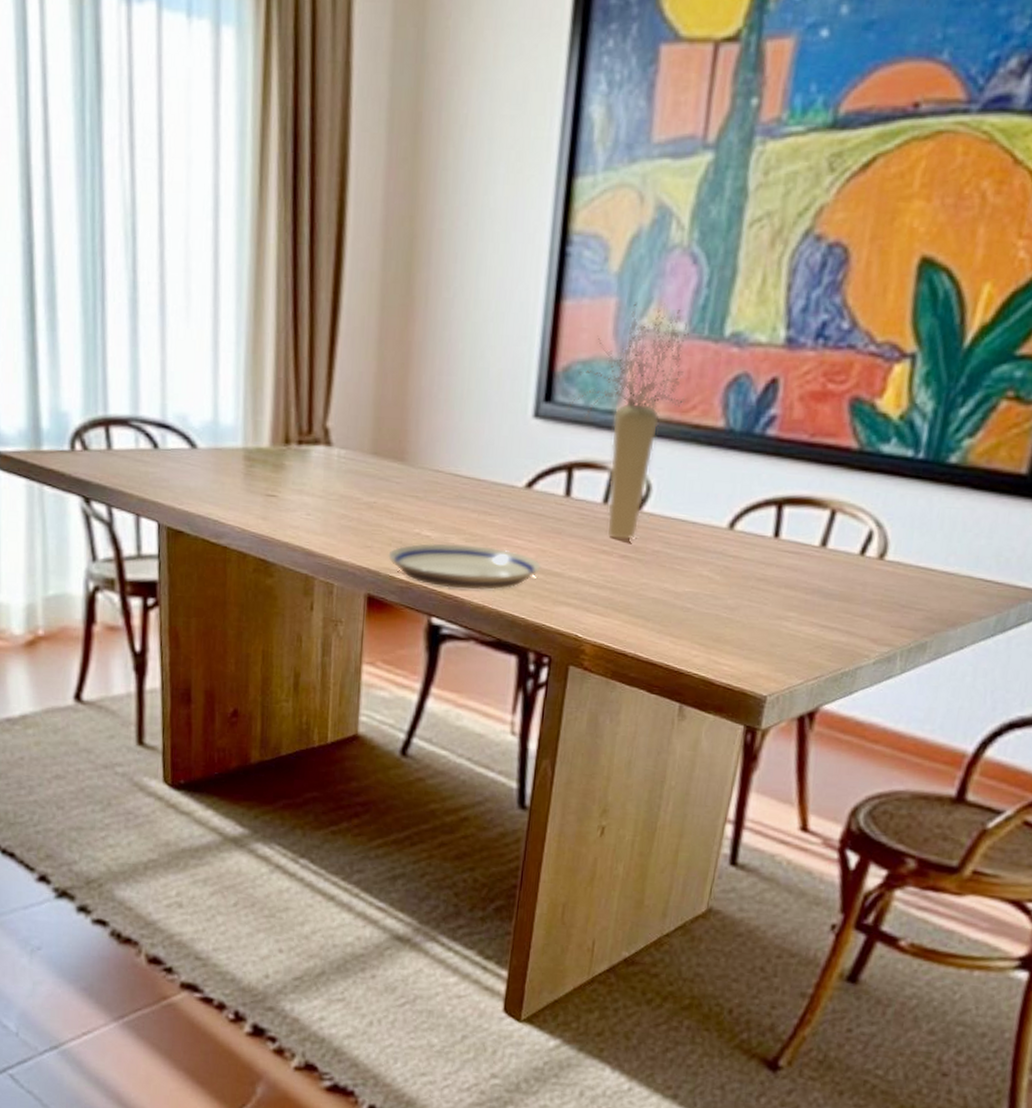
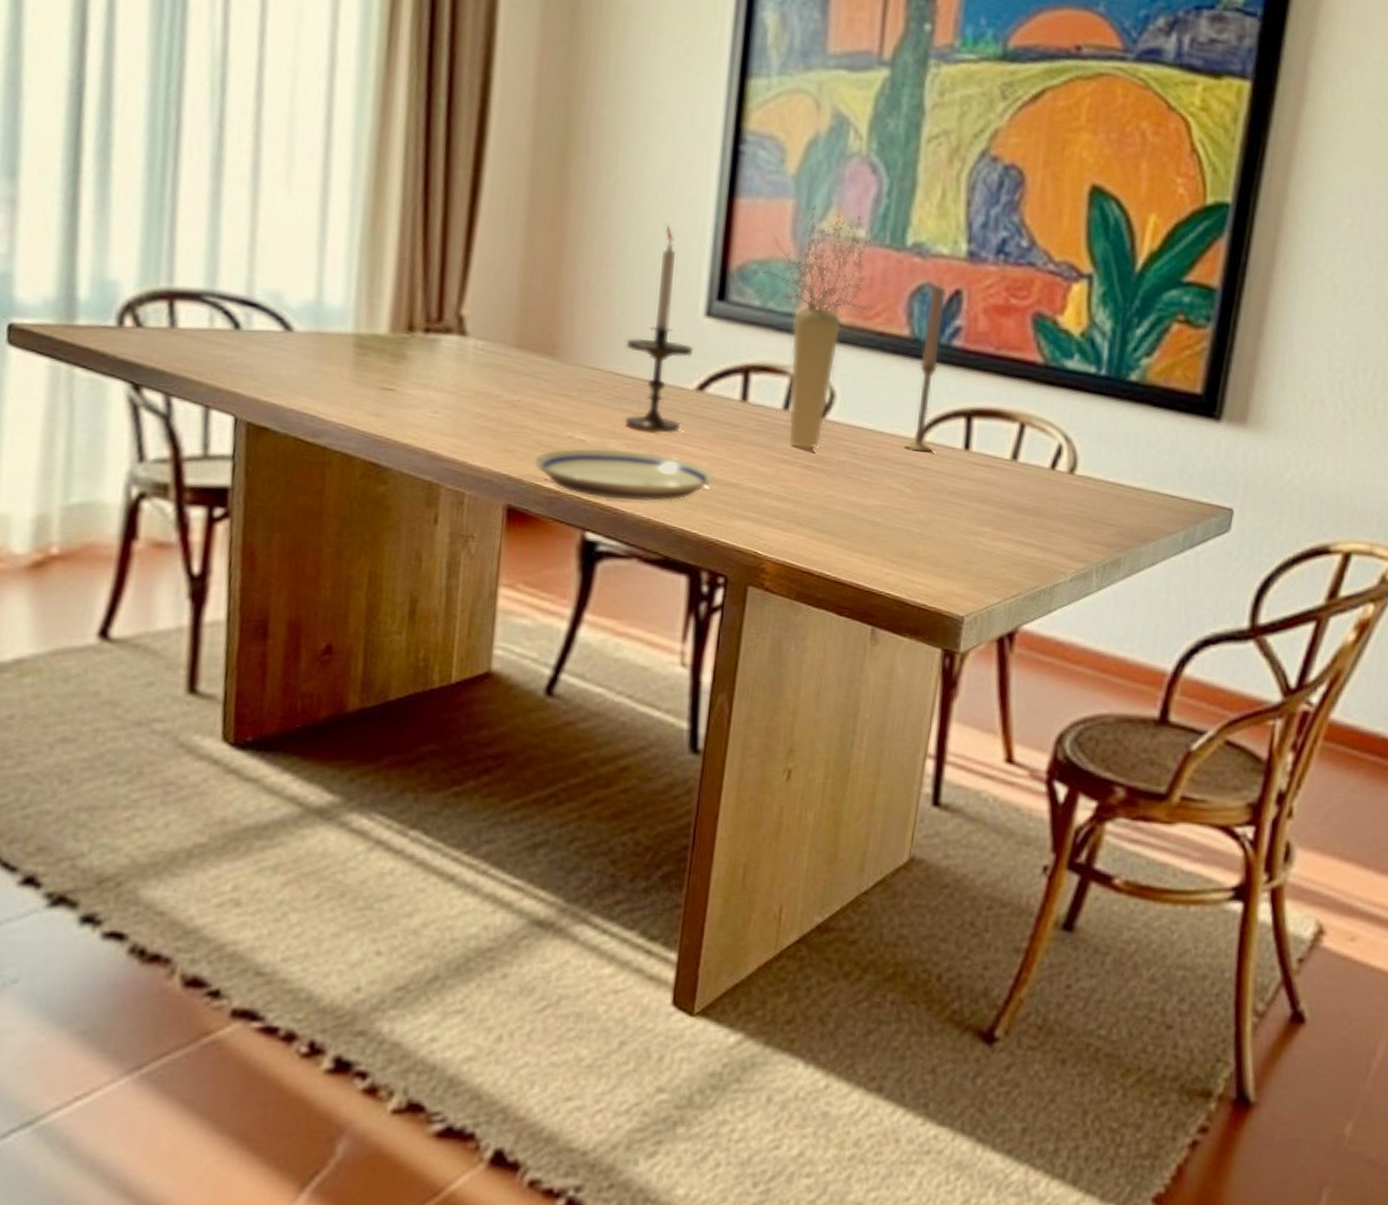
candlestick: none [463,331,523,529] -> present [624,225,694,434]
candlestick: none [716,372,763,540] -> present [905,283,947,451]

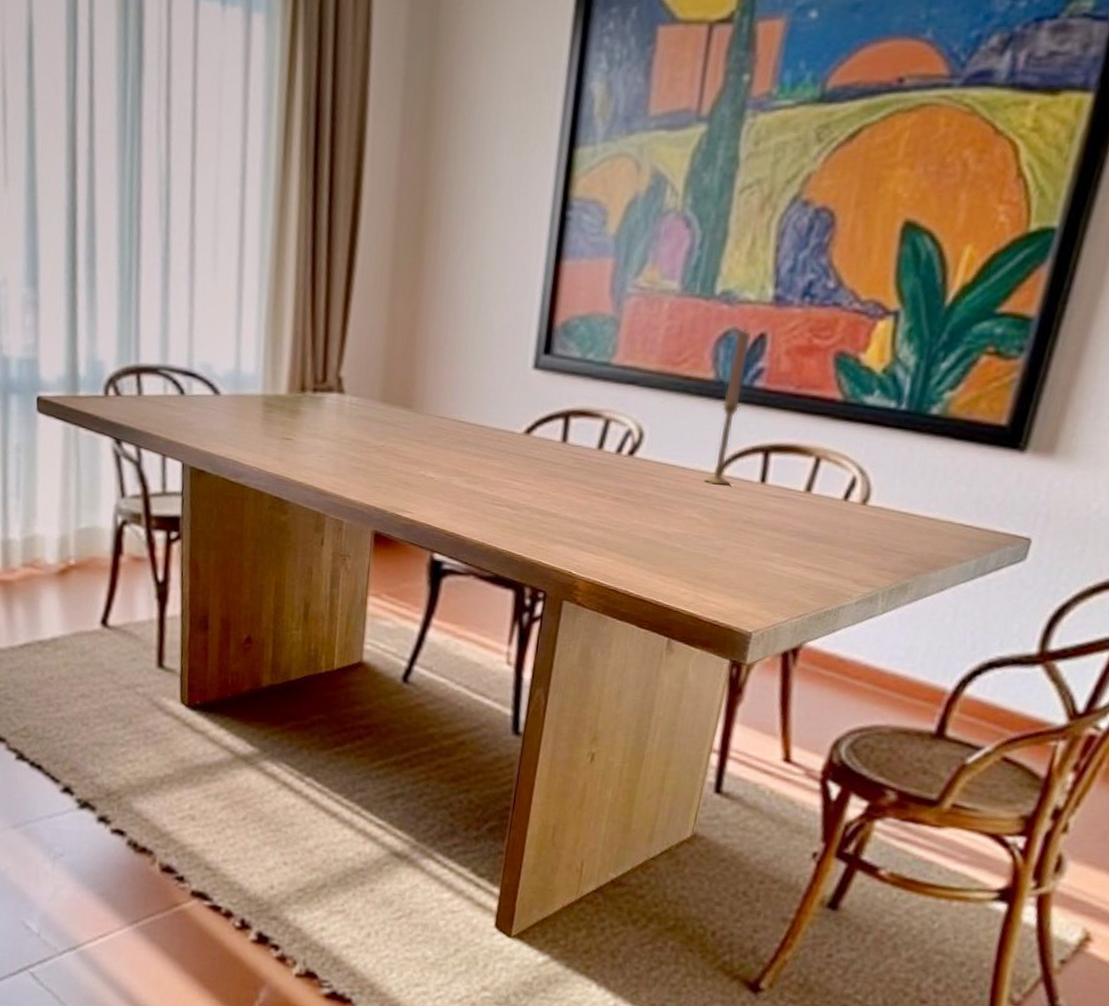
plate: present [533,448,715,502] -> none [394,484,538,529]
candlestick: present [624,225,694,434] -> none [465,289,523,472]
flower arrangement: present [741,205,870,451] -> none [564,262,681,485]

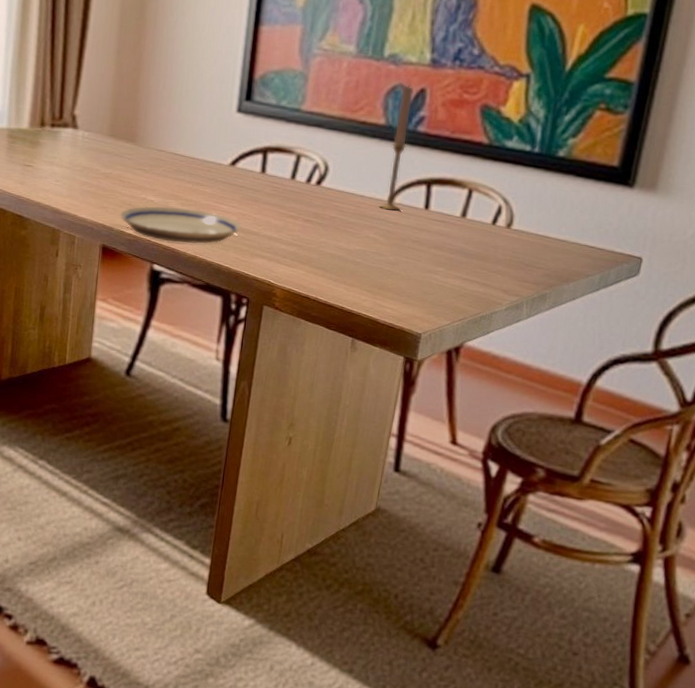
plate: none [394,484,538,529] -> present [120,206,242,244]

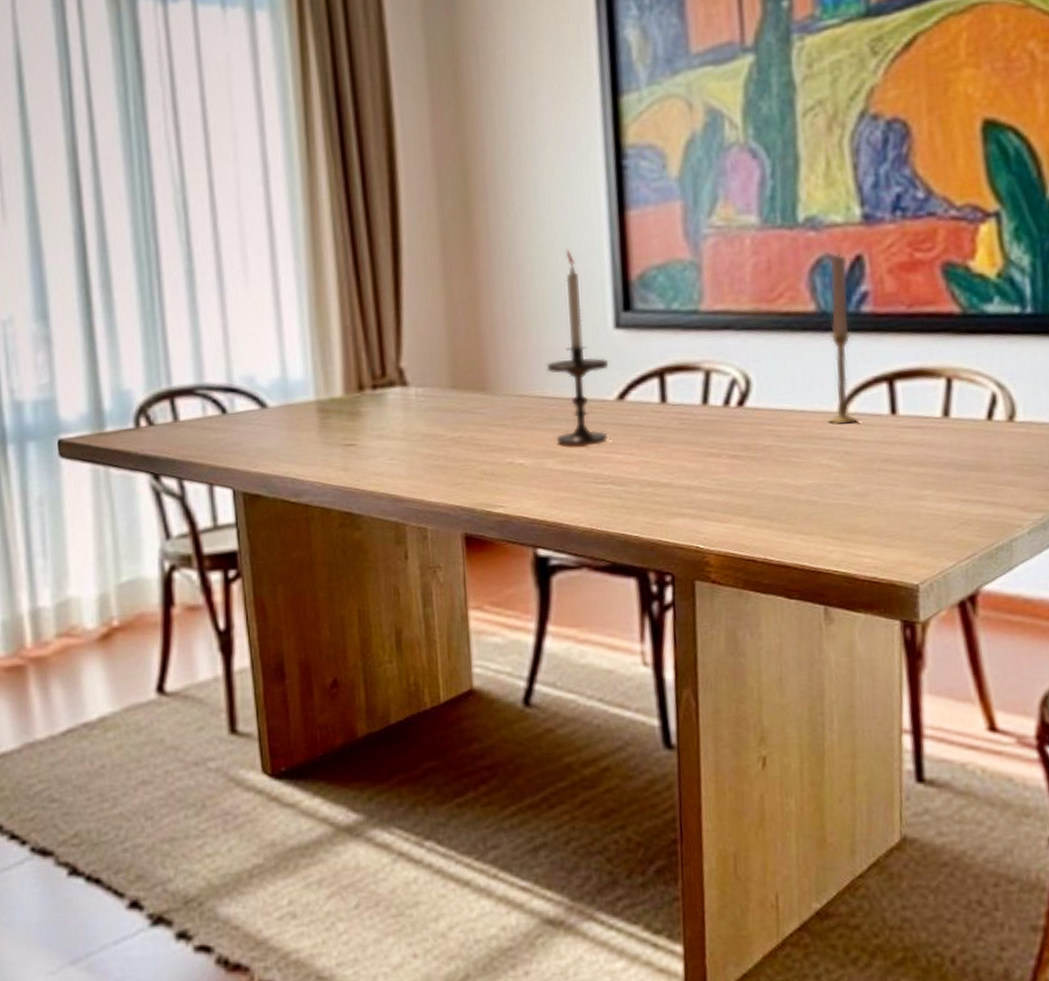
plate: present [120,206,242,244] -> none [481,466,647,515]
candlestick: none [180,47,229,196] -> present [546,249,609,447]

